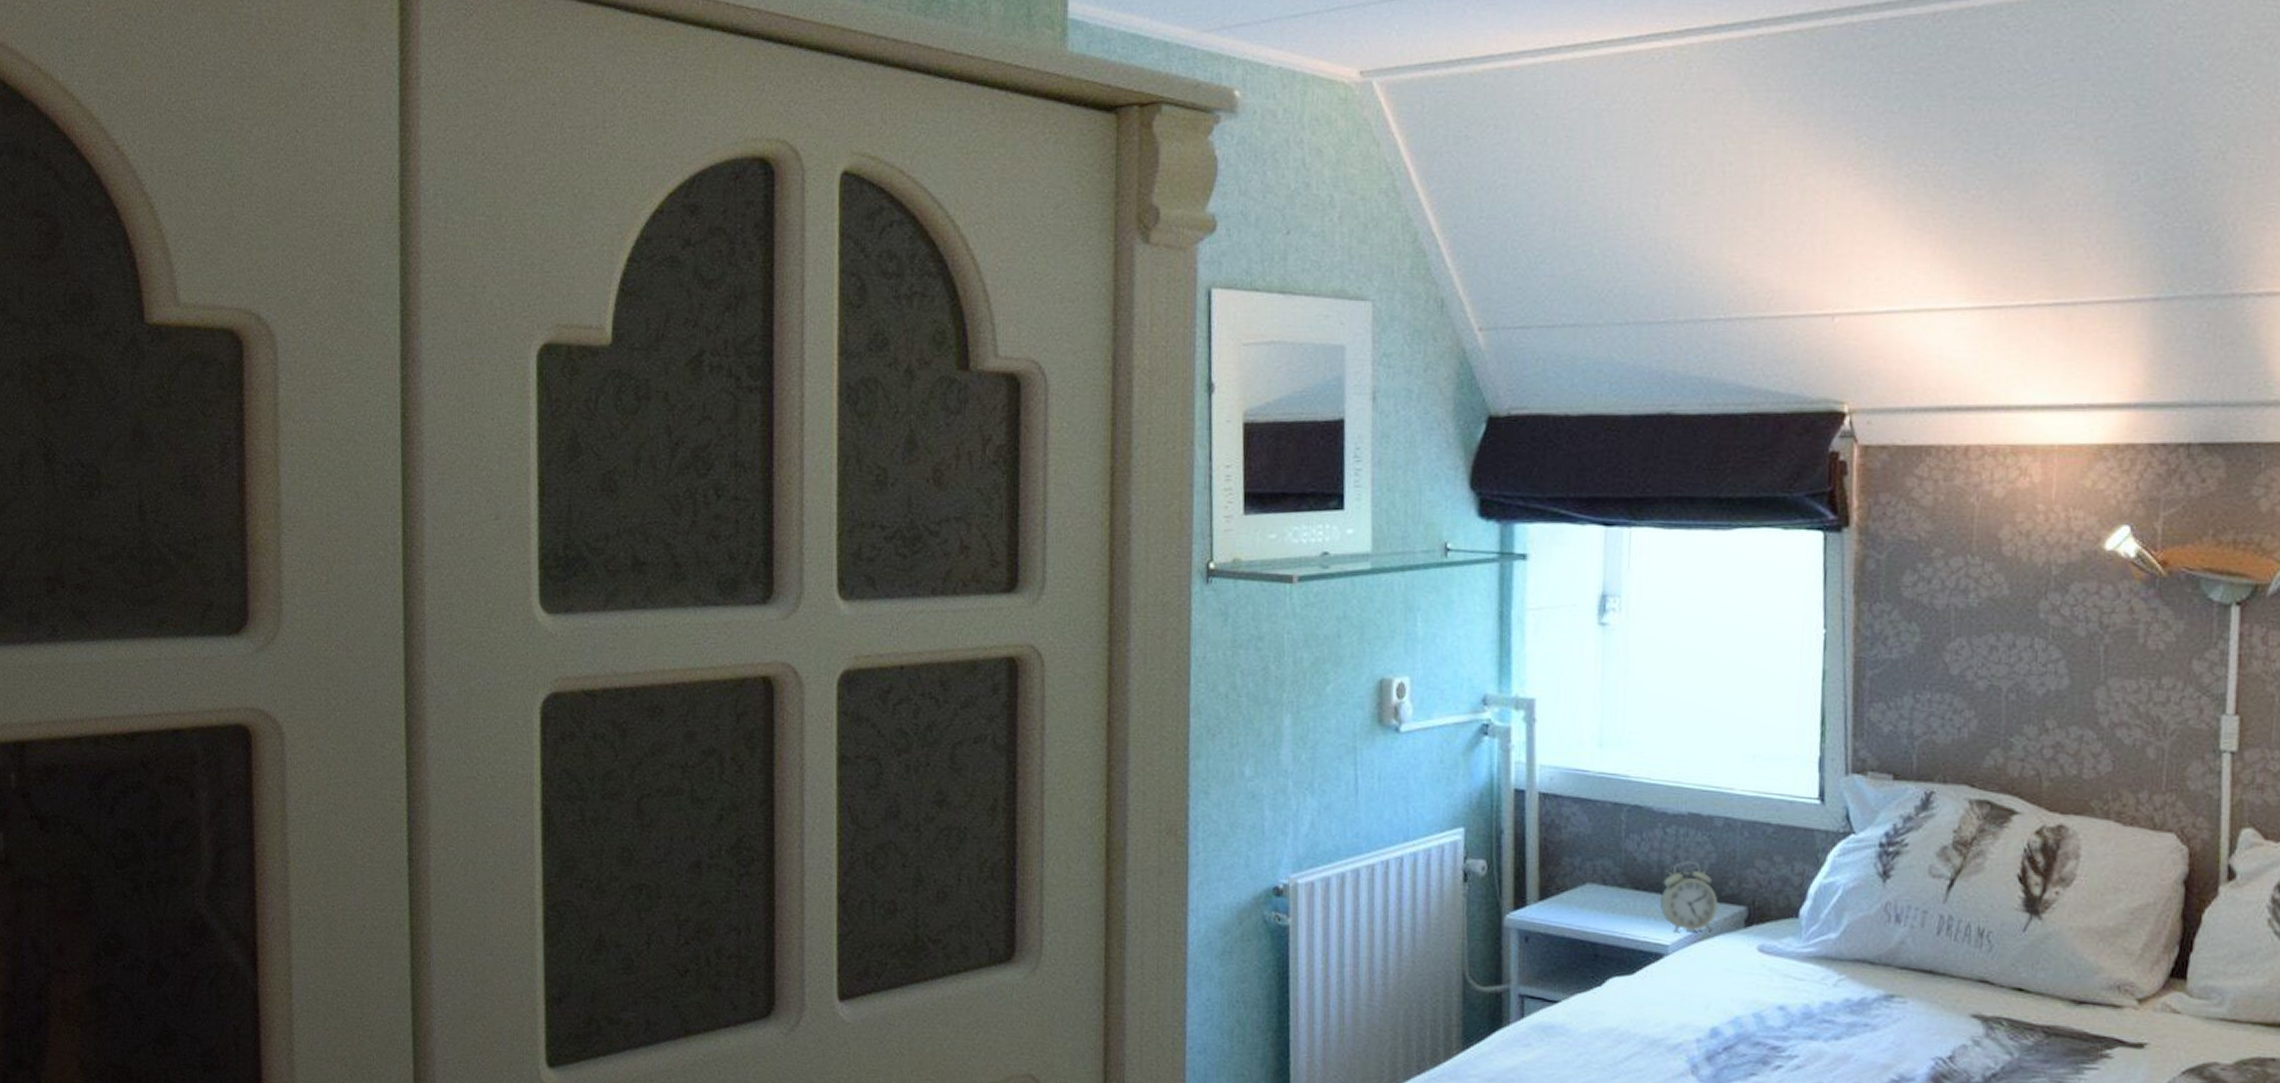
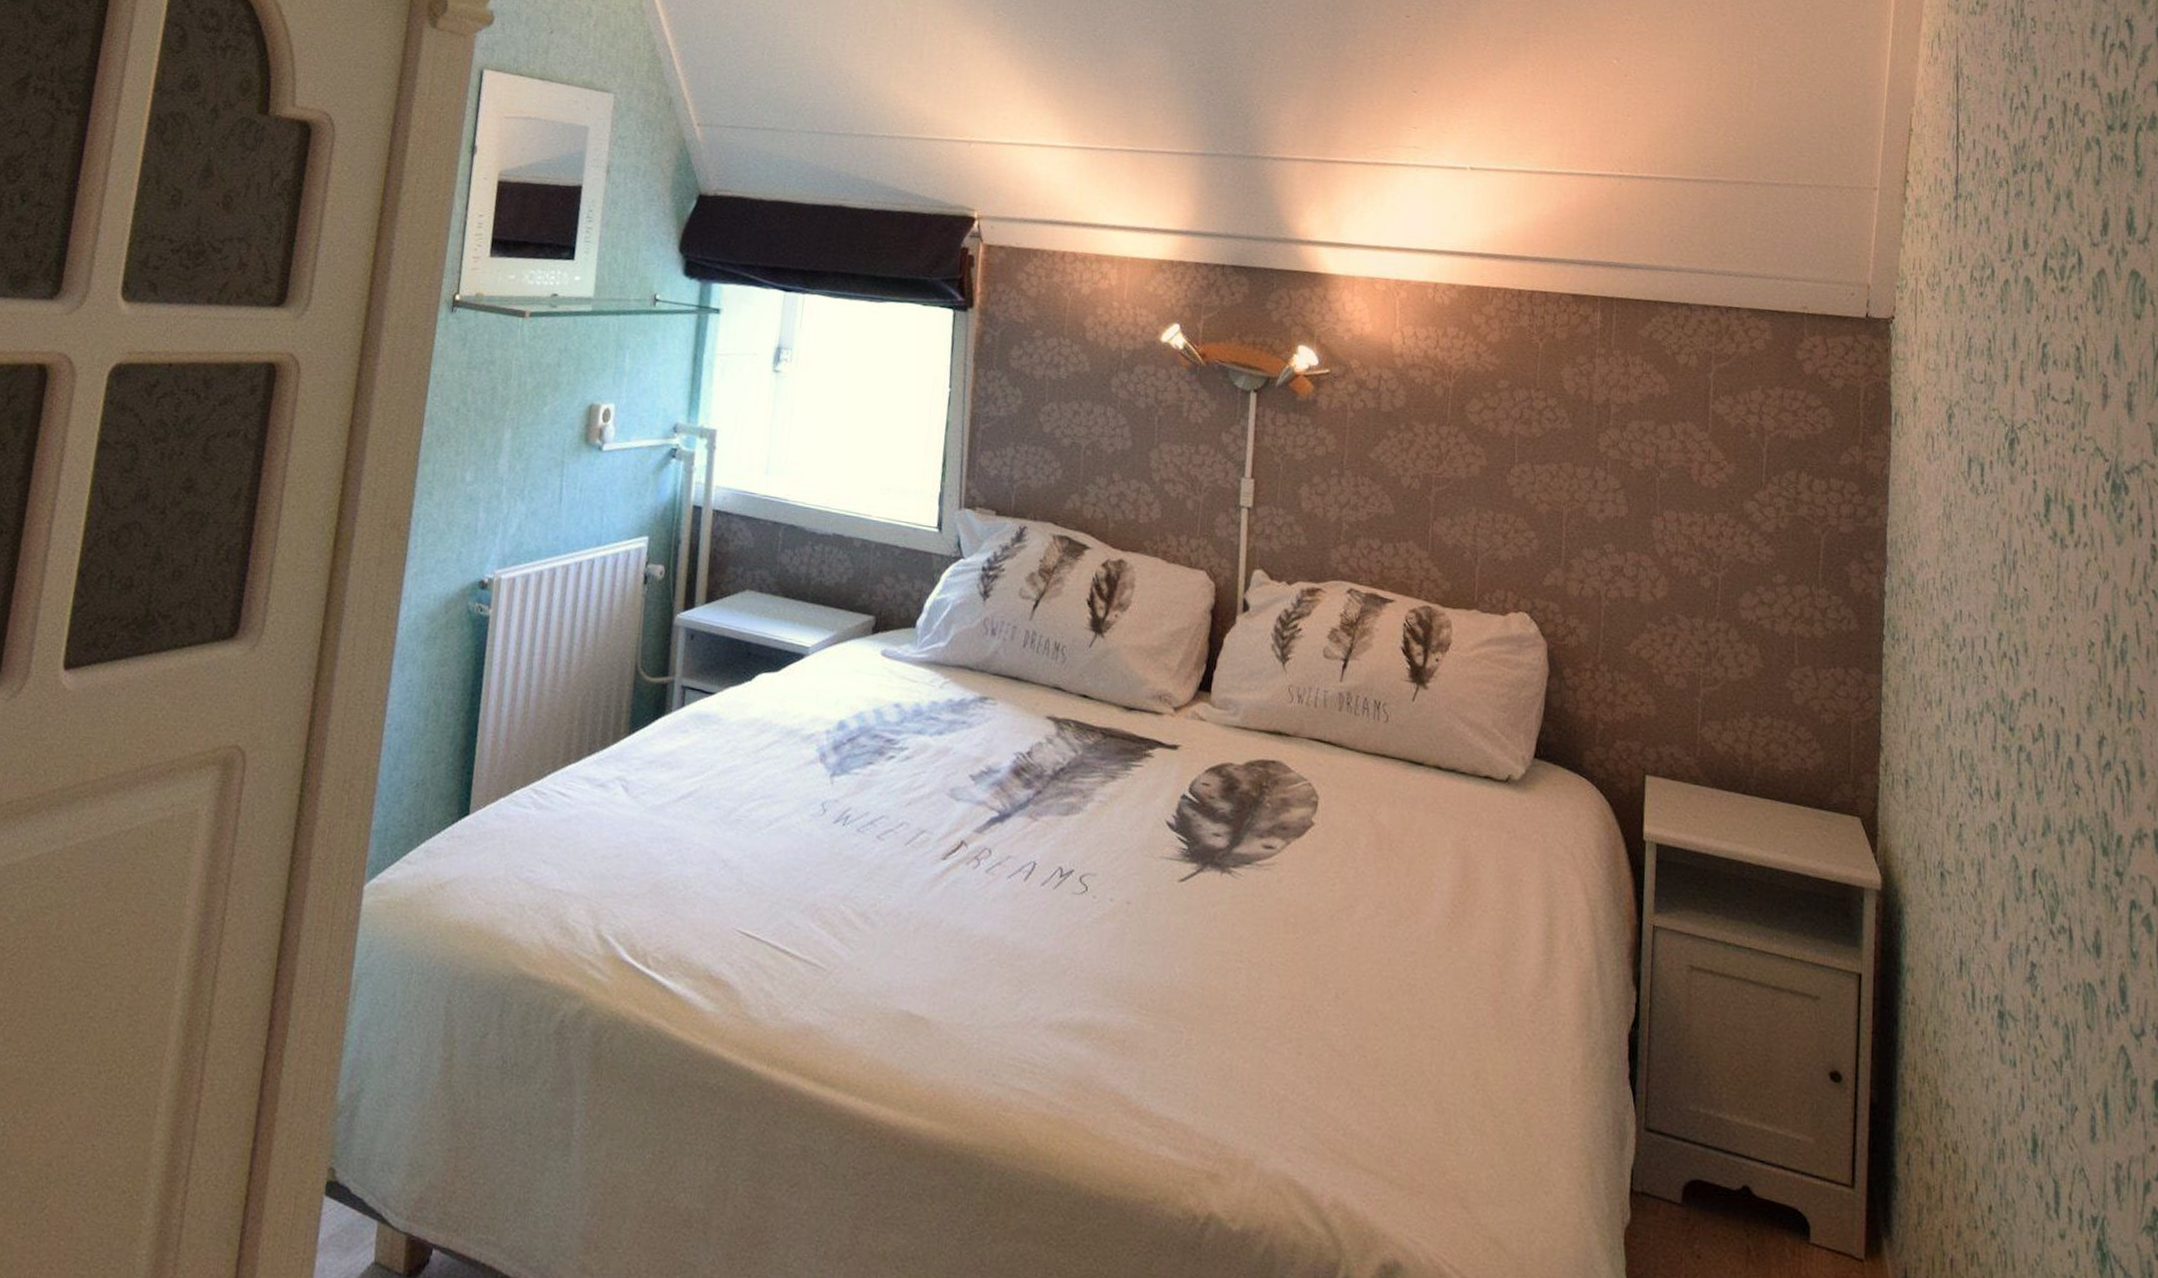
alarm clock: present [1660,861,1719,933] -> none [805,575,852,637]

